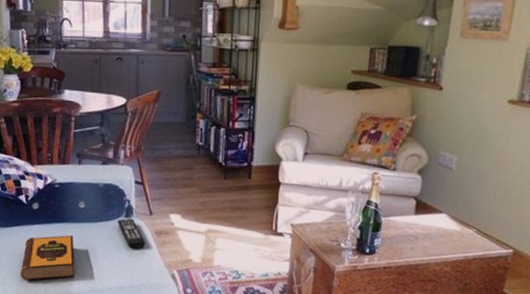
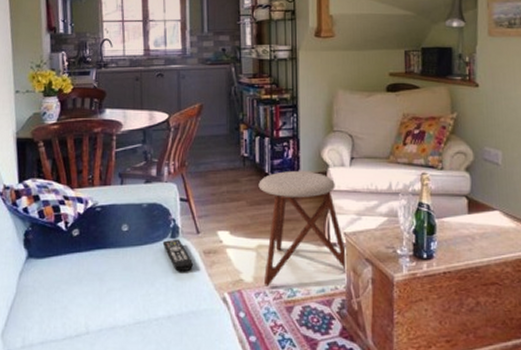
hardback book: present [20,235,75,281] -> none [58,262,119,317]
stool: none [210,162,293,268] -> present [258,171,347,286]

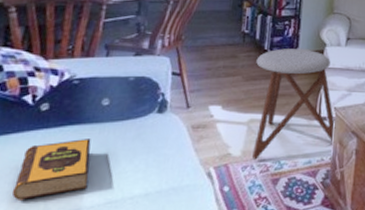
hardback book: none [58,262,119,317] -> present [11,139,91,200]
remote control: present [162,239,194,272] -> none [147,113,180,148]

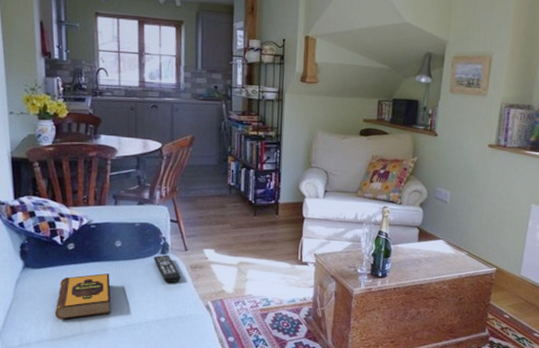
remote control: none [147,113,180,148] -> present [153,255,182,283]
stool: present [251,48,336,160] -> none [242,200,316,297]

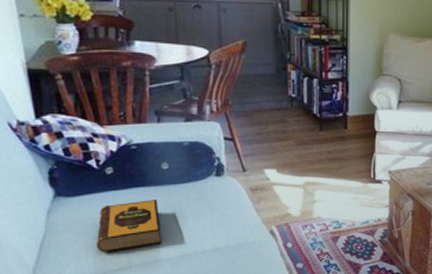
remote control: present [153,255,182,283] -> none [206,177,241,208]

